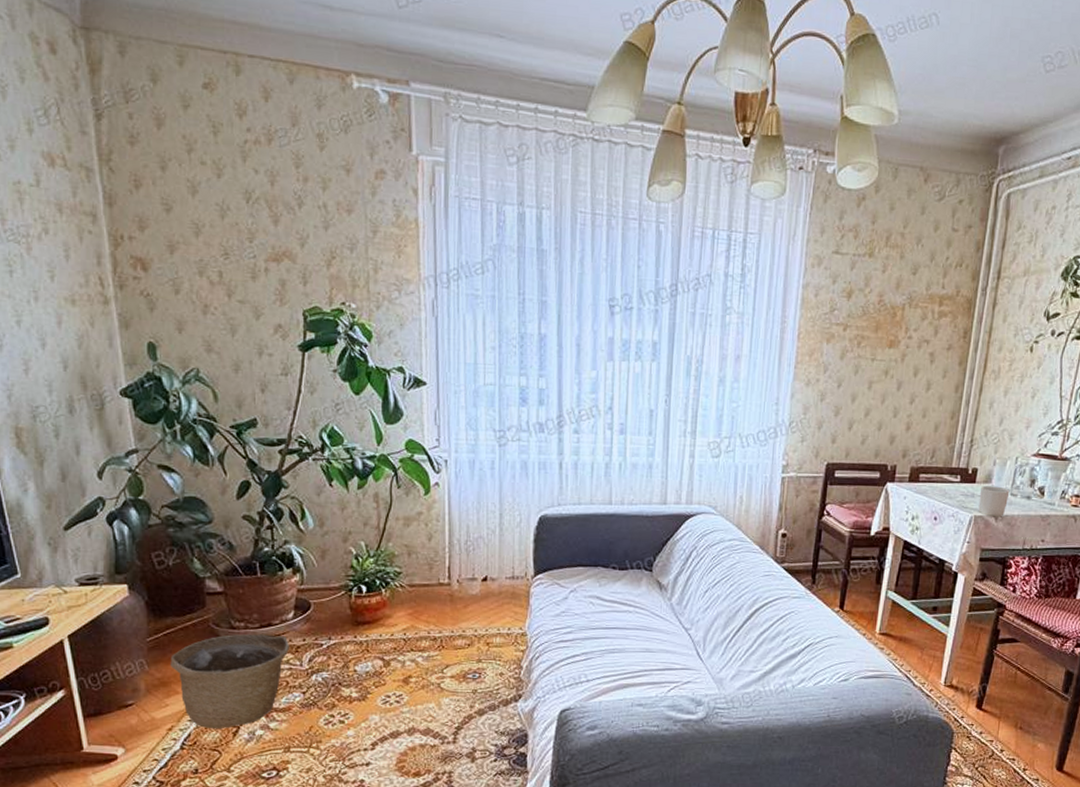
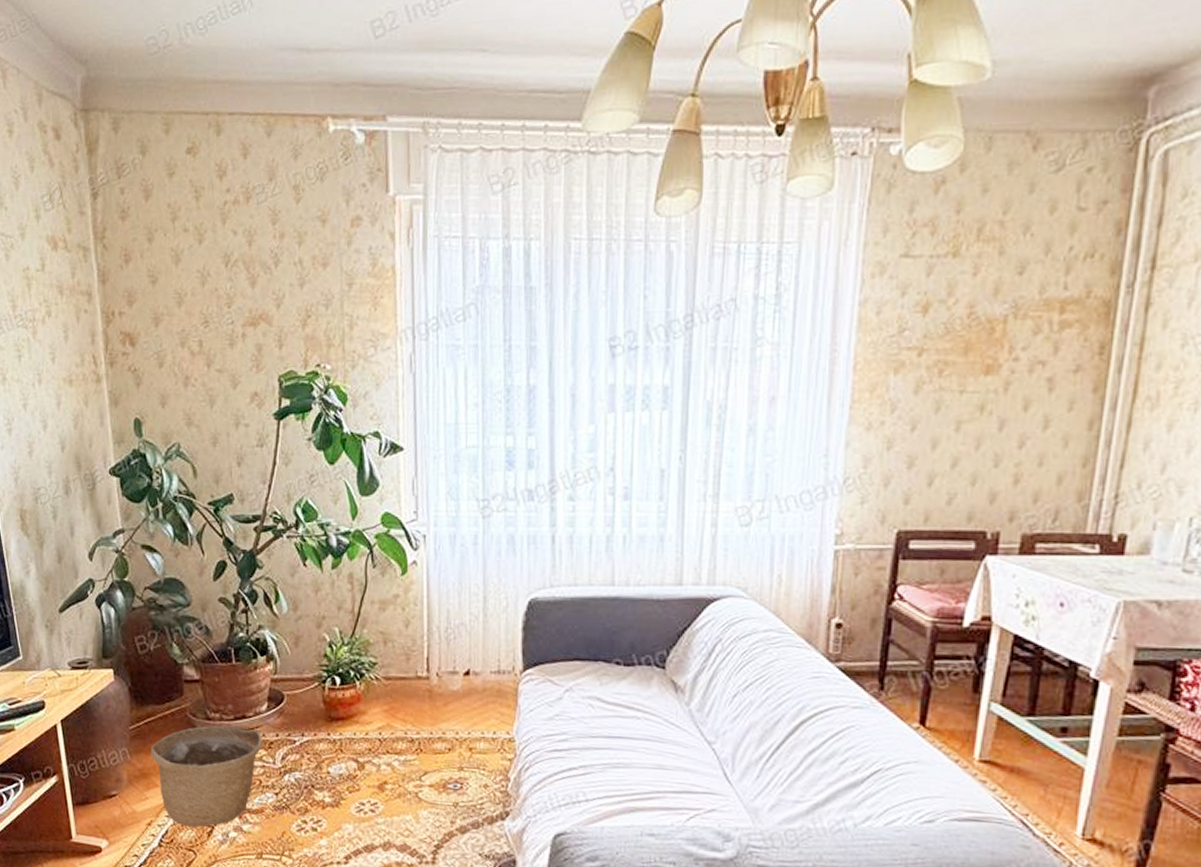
mug: present [978,485,1010,517] -> none [1130,558,1181,603]

